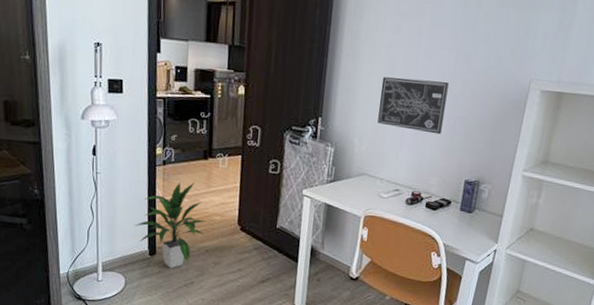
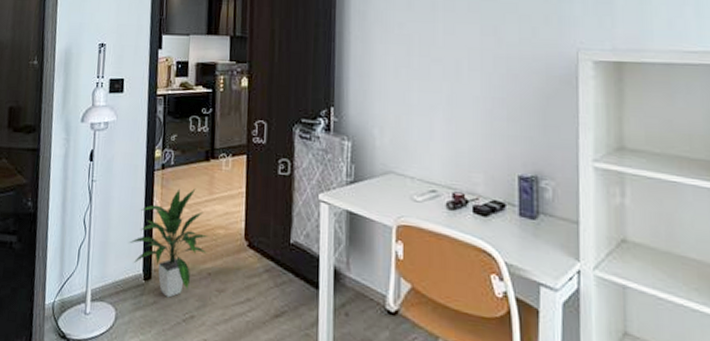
wall art: present [378,77,449,135] -> none [398,57,479,120]

